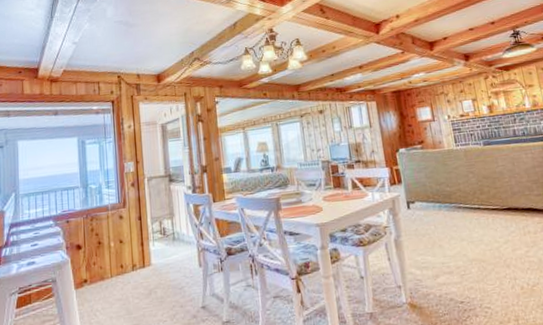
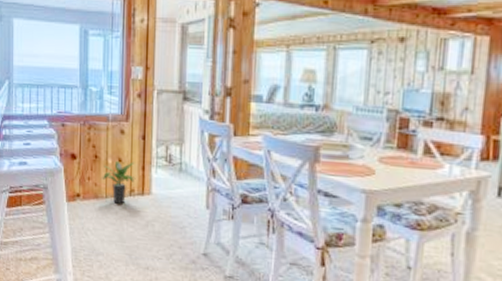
potted plant: none [105,240,136,281] -> present [100,160,136,204]

